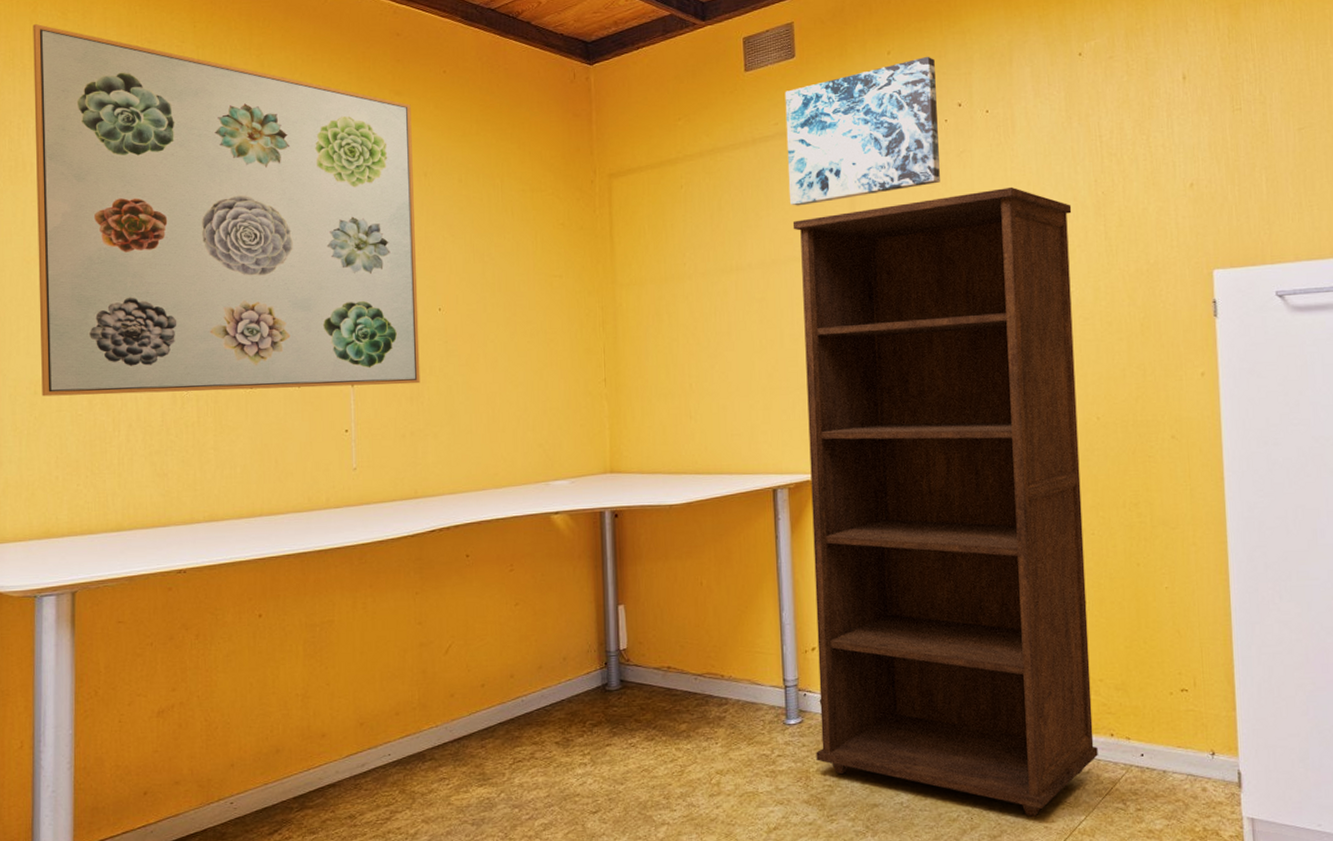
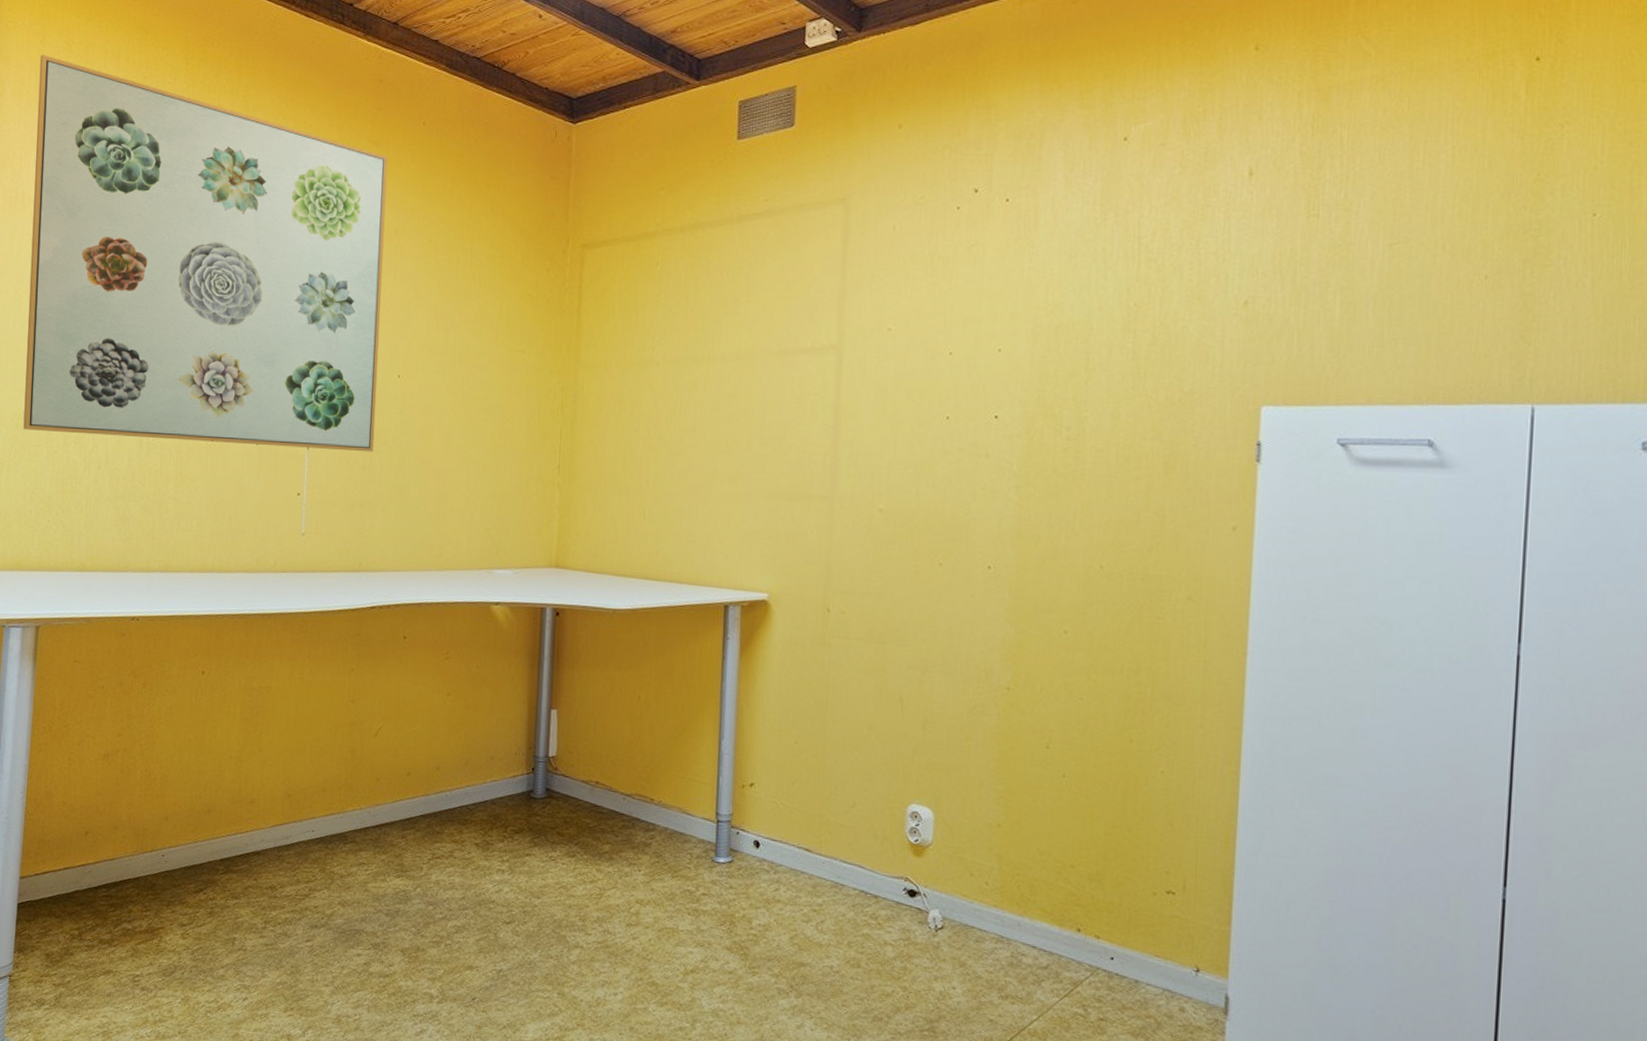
wall art: present [784,56,940,206] -> none [772,132,952,294]
bookcase: present [792,186,1098,817] -> none [743,289,1096,1007]

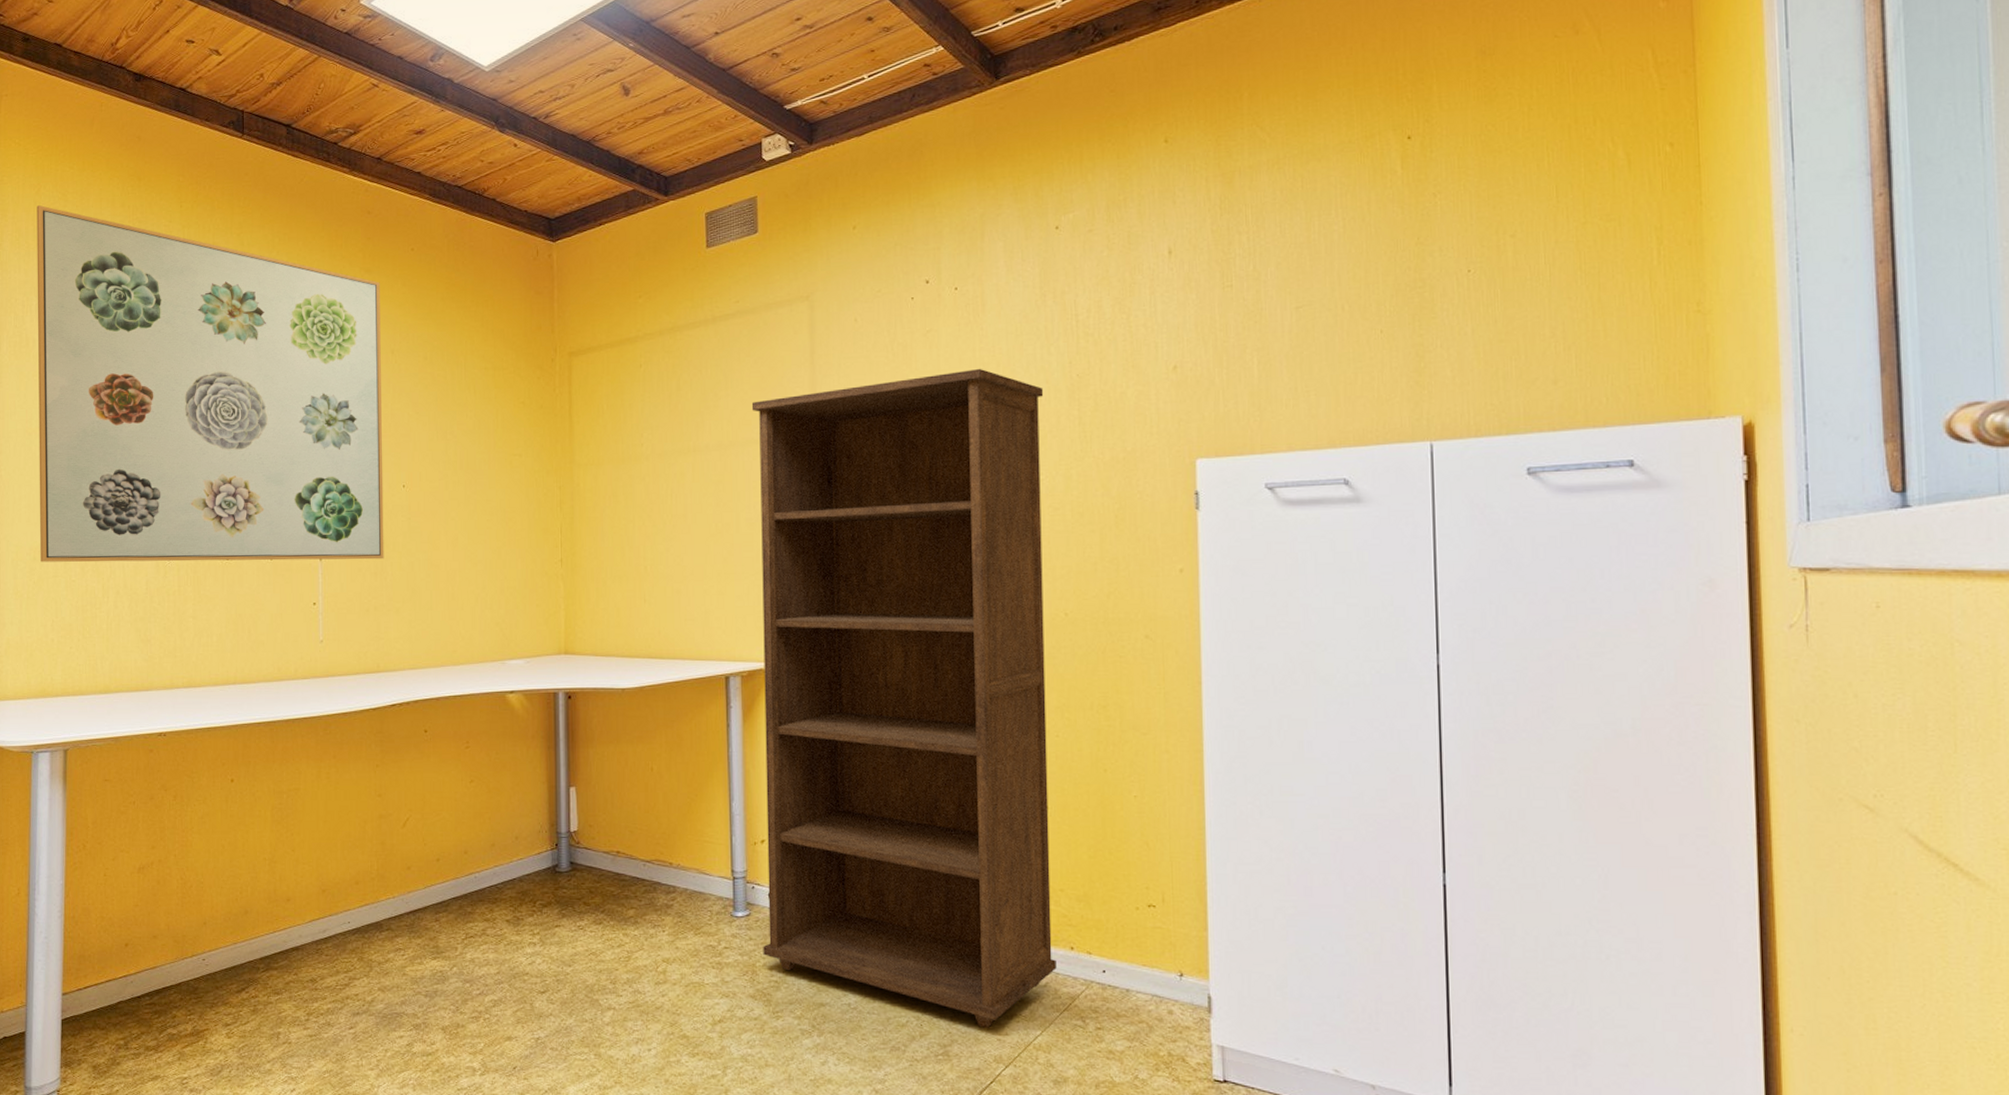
bookcase: none [743,289,1096,1007] -> present [751,368,1057,1028]

